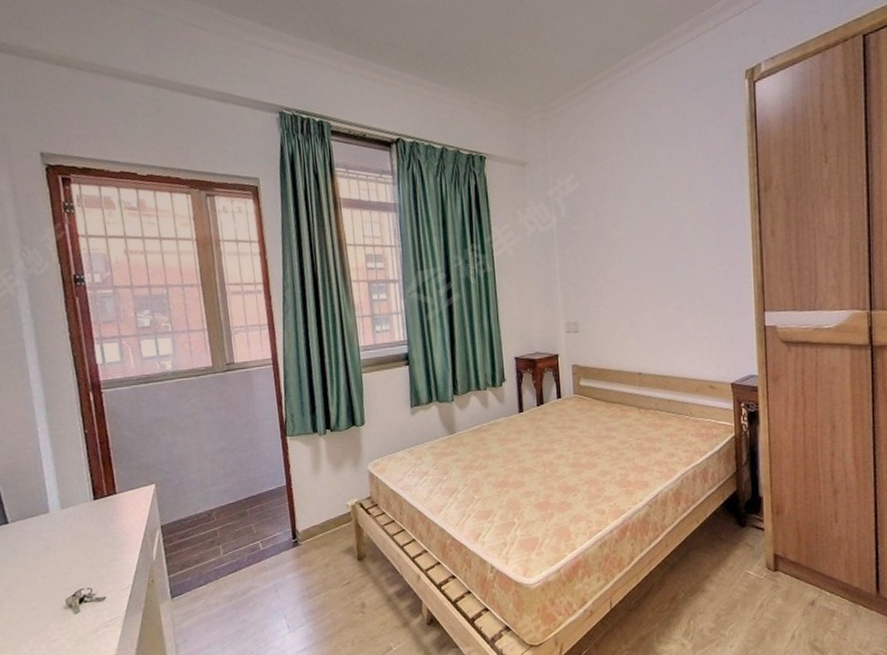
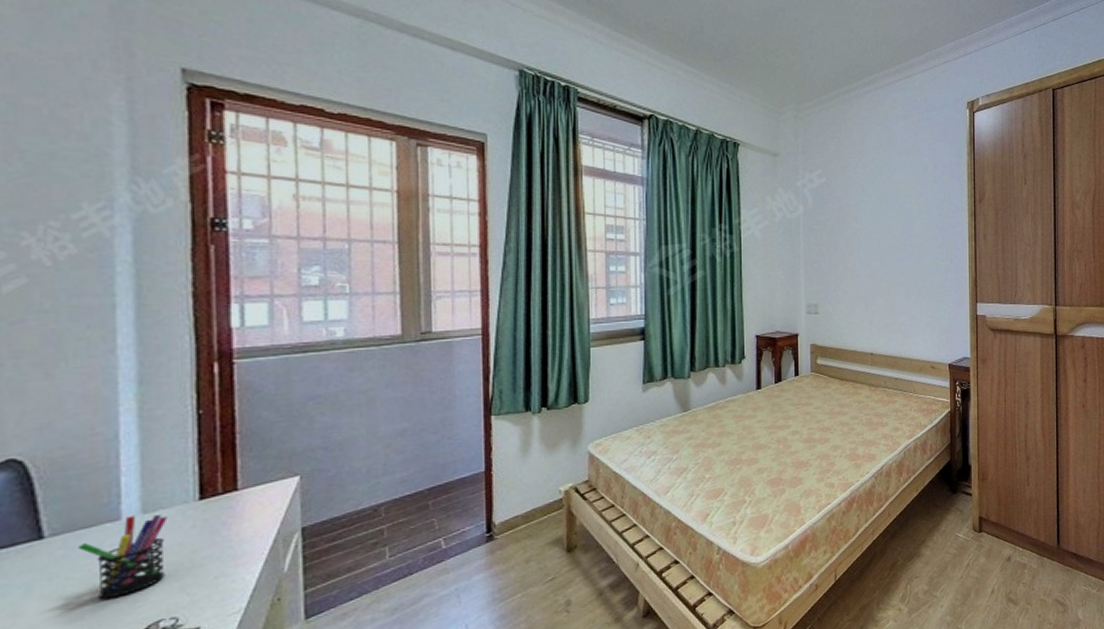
pen holder: none [28,510,81,571] -> present [78,515,168,600]

